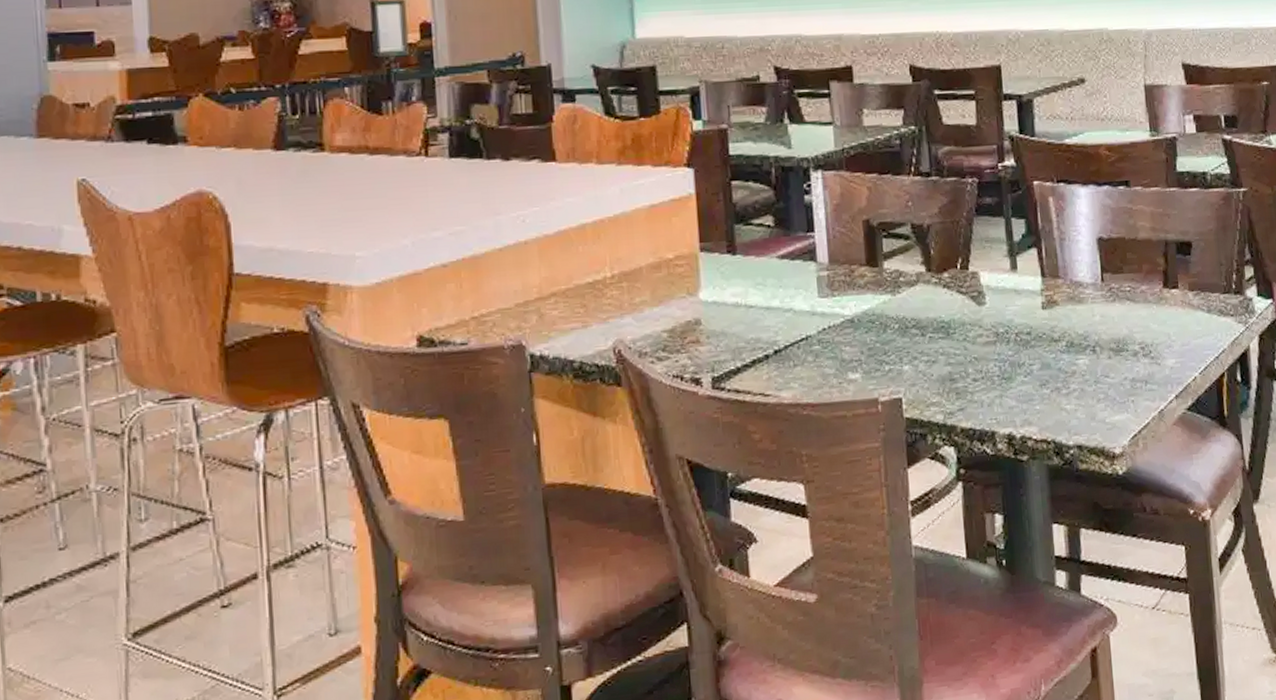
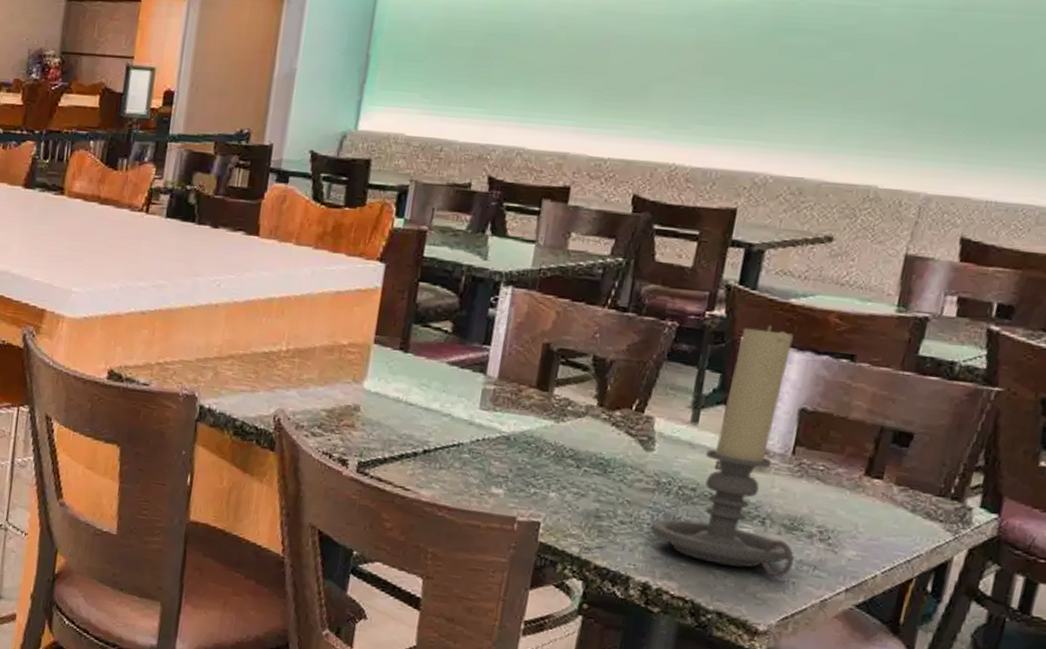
candle holder: none [1001,166,1128,400] -> present [650,325,794,577]

